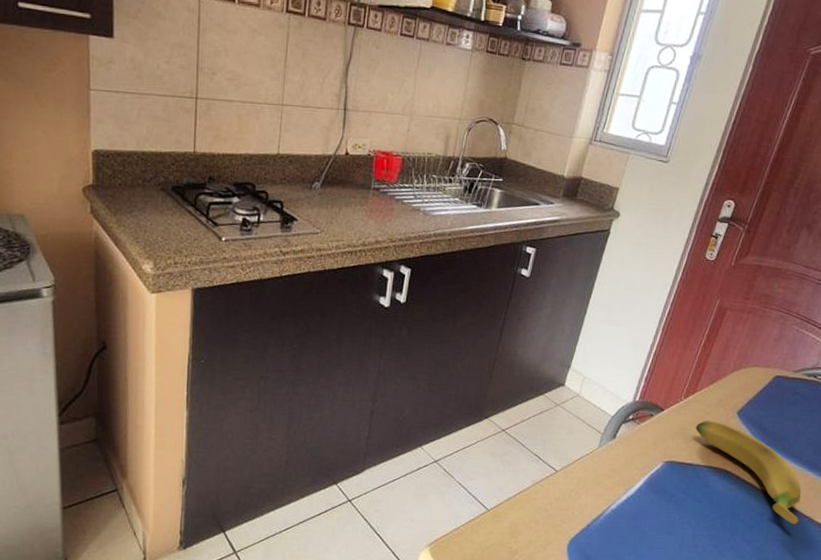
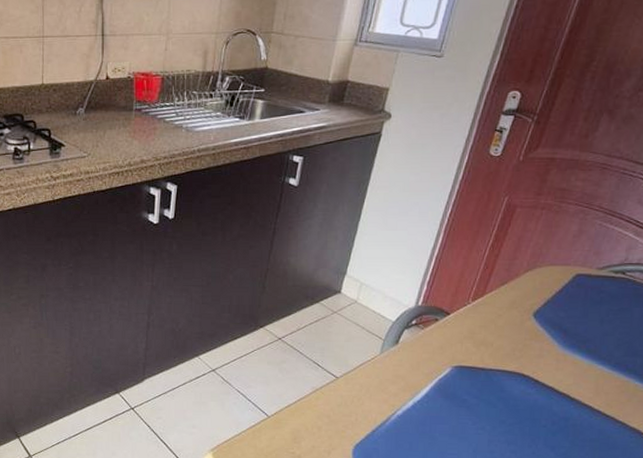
banana: present [695,419,802,525] -> none [486,322,612,430]

